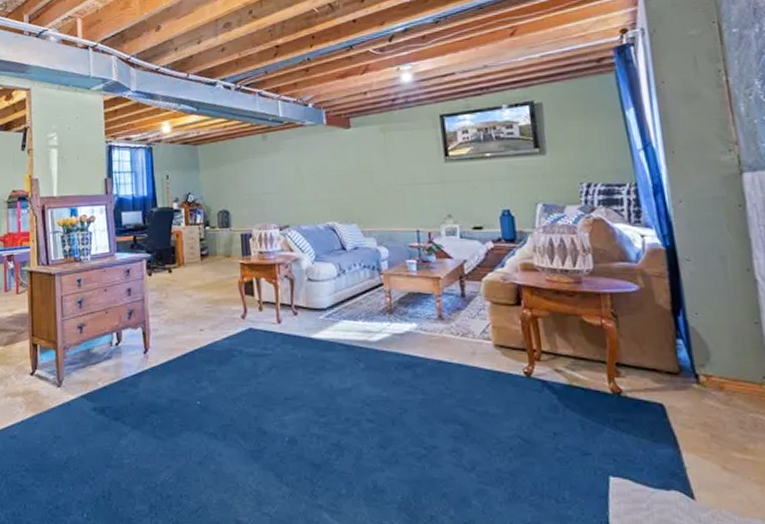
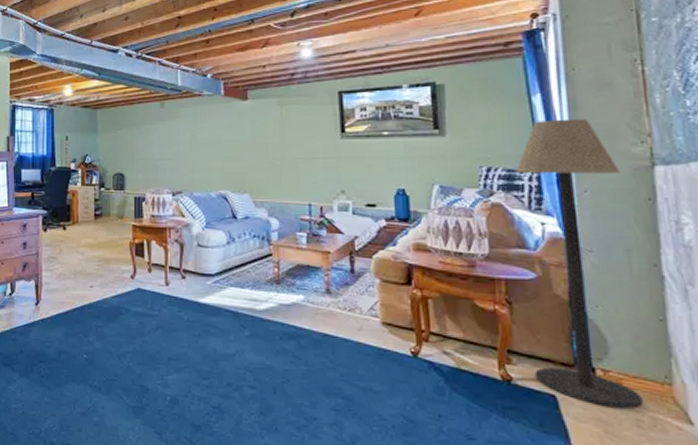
floor lamp: none [614,130,744,411] -> present [515,118,643,409]

